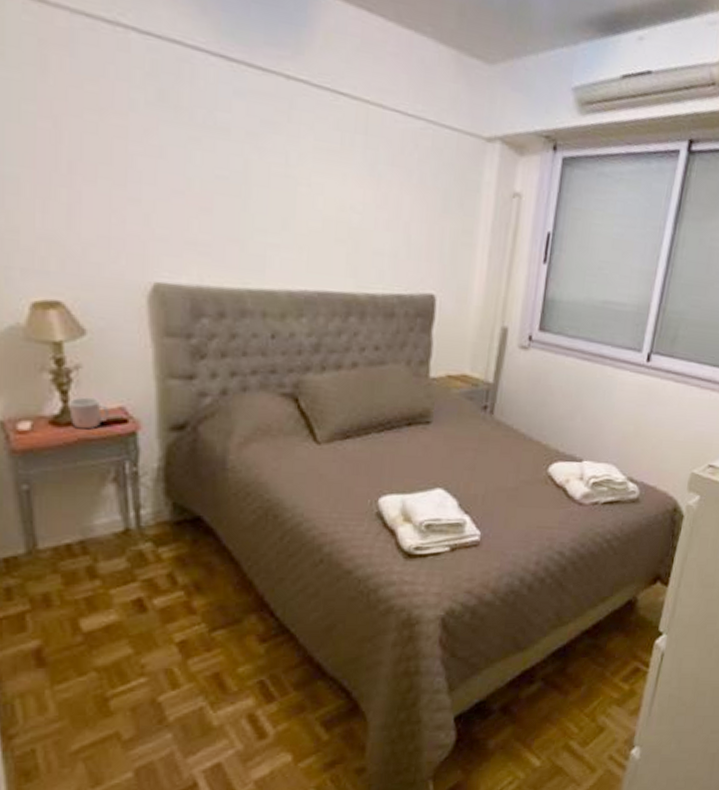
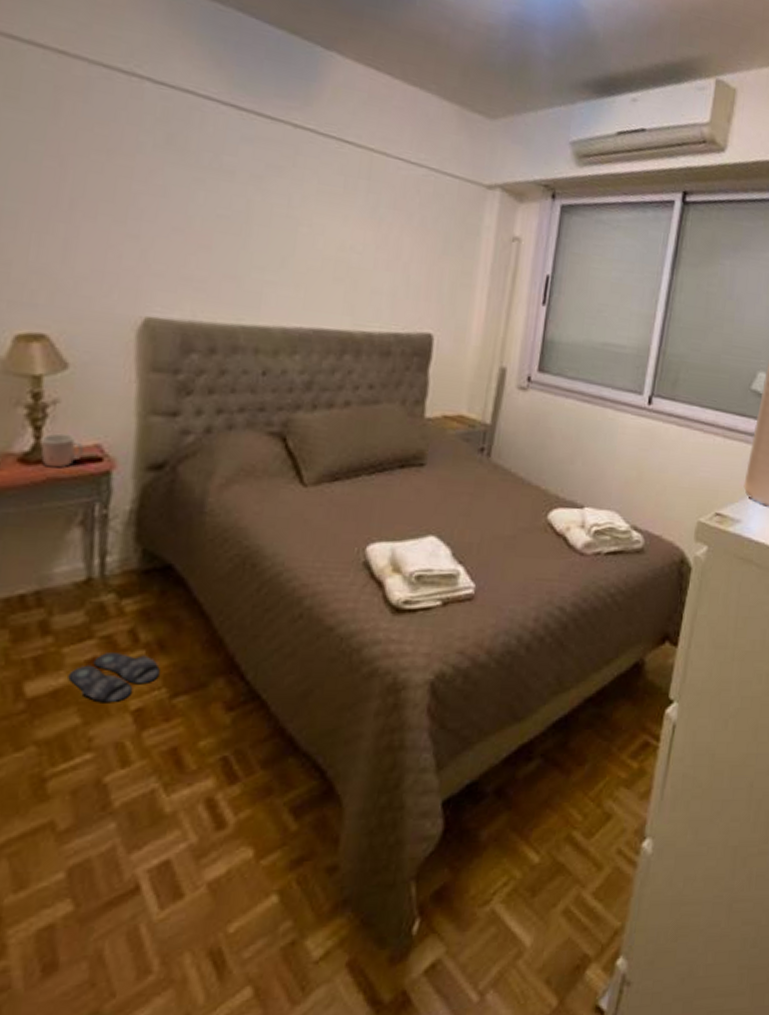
slippers: none [117,594,198,636] -> present [68,653,160,703]

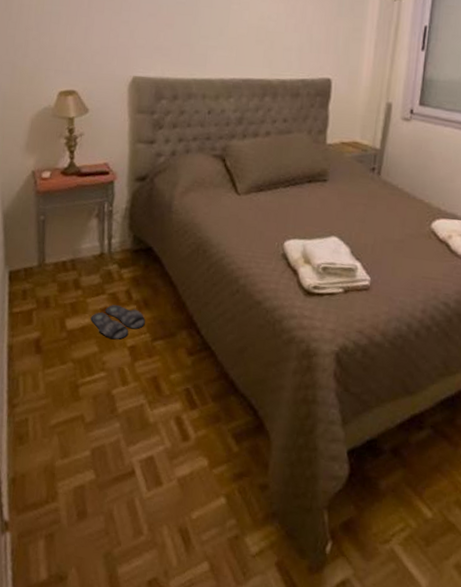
mug: present [40,433,84,468] -> none [73,155,98,179]

